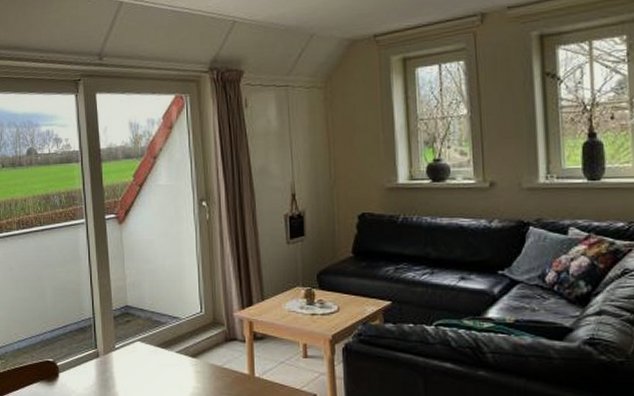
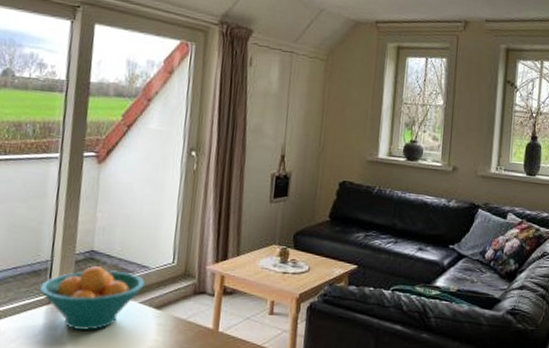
fruit bowl: none [87,320,179,380] -> present [39,266,146,330]

